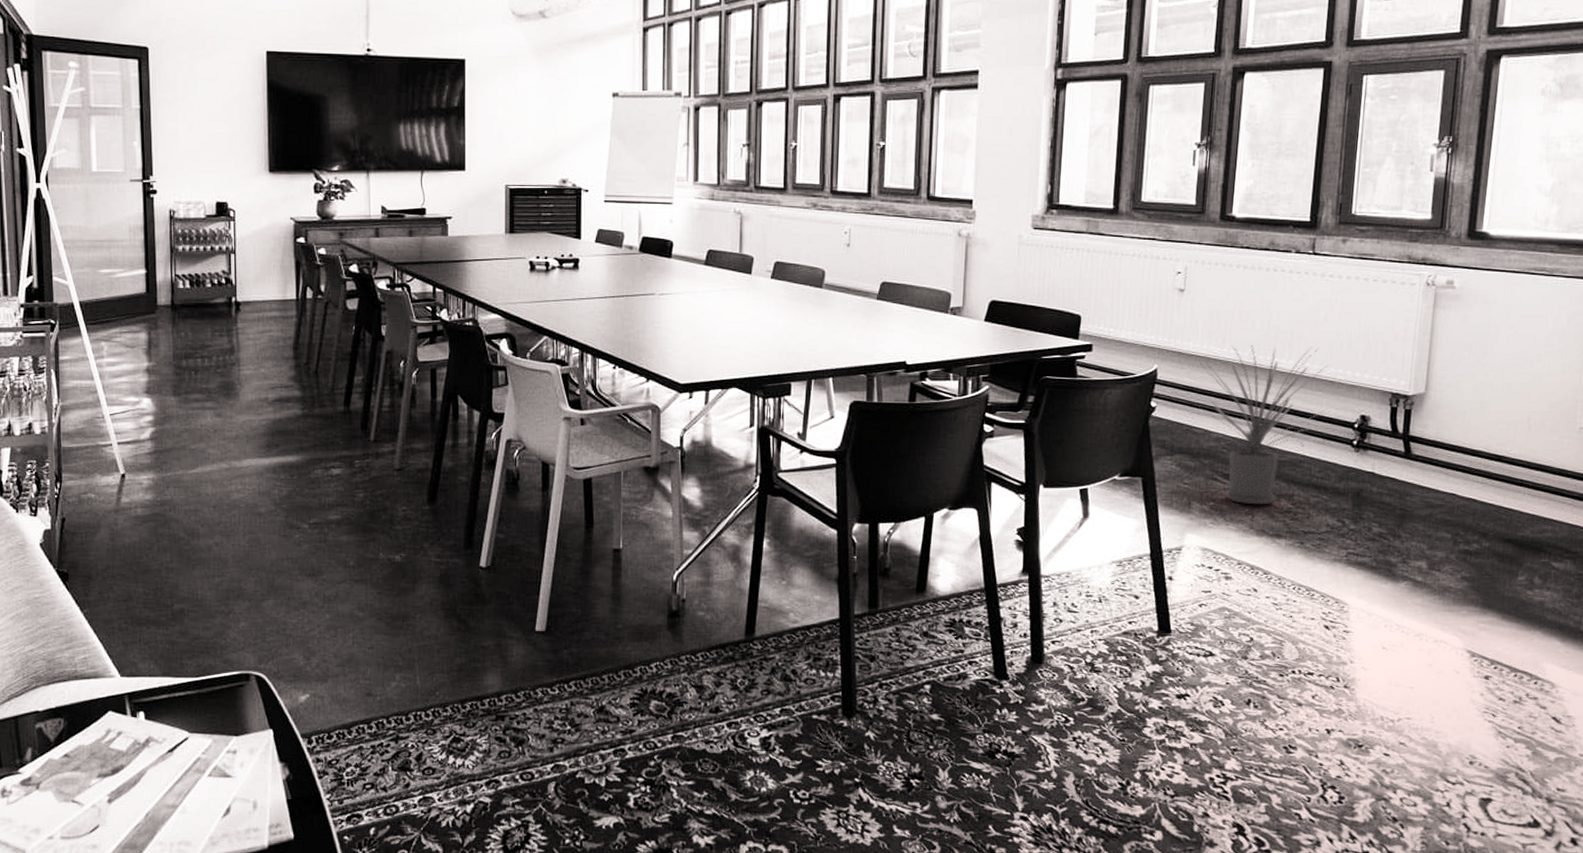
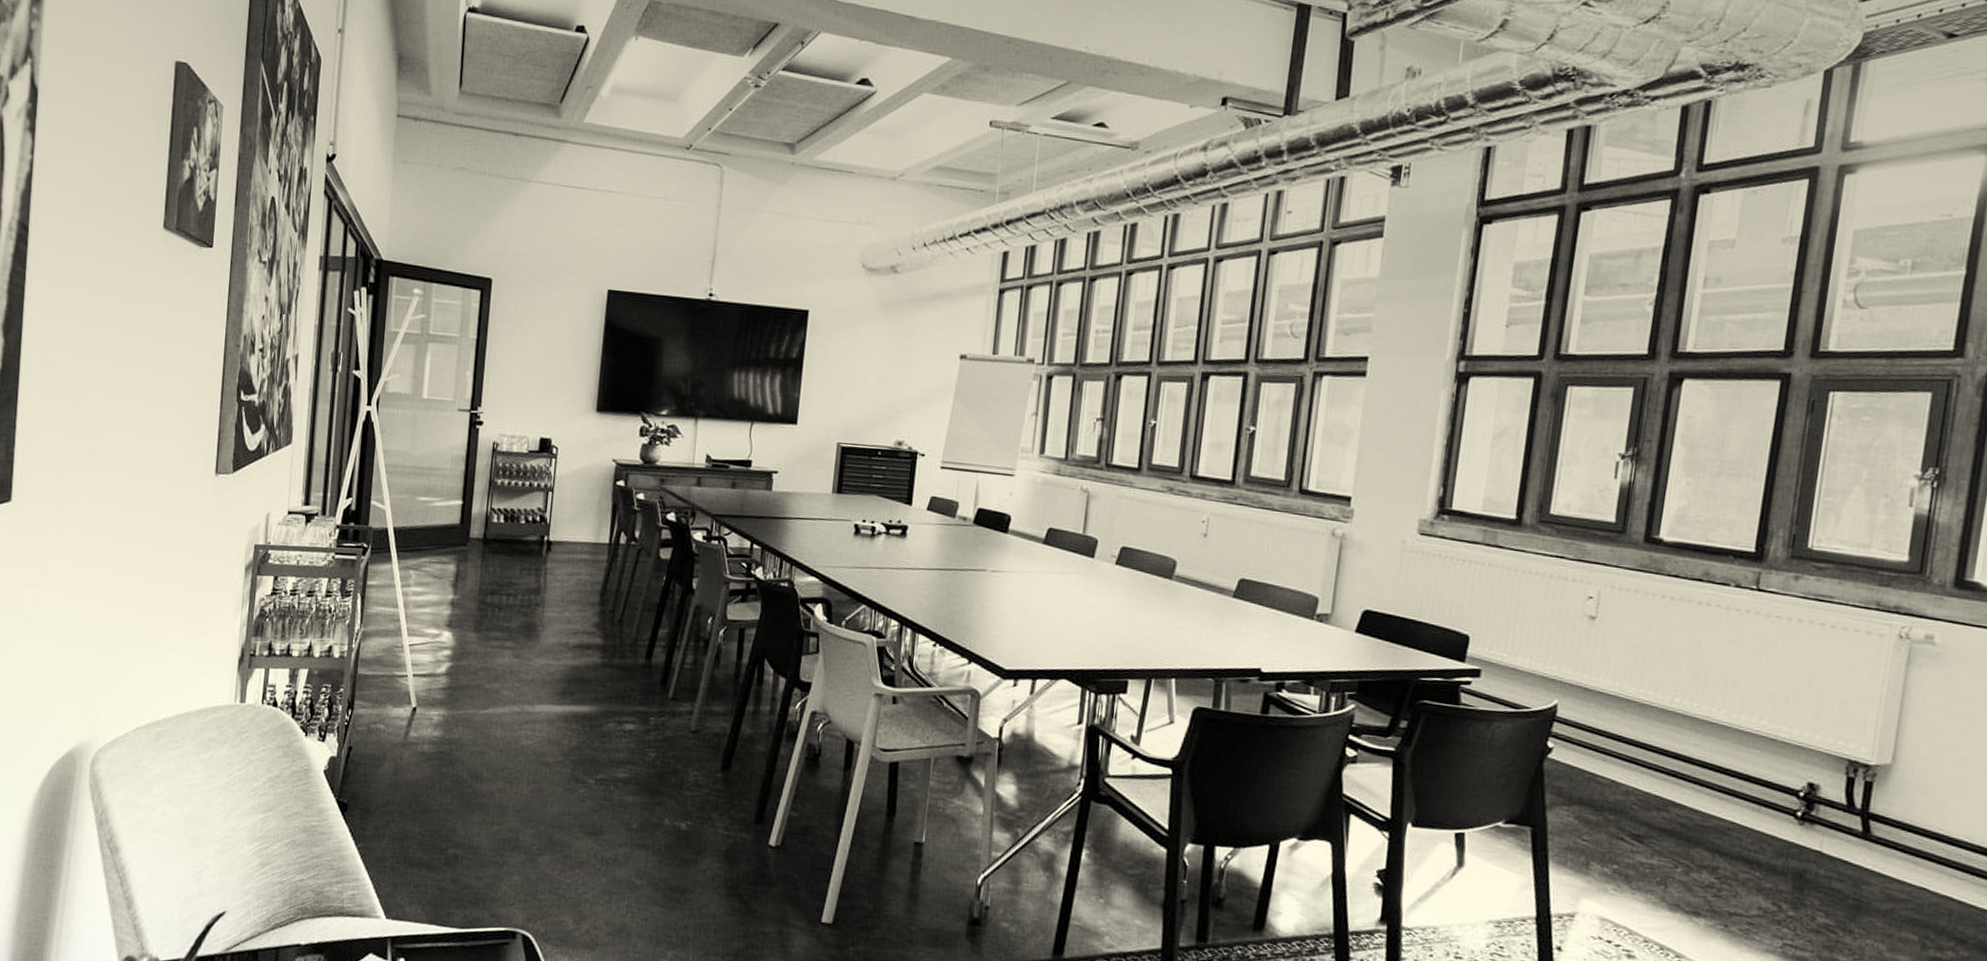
house plant: present [1197,346,1328,505] -> none [1604,688,1769,876]

